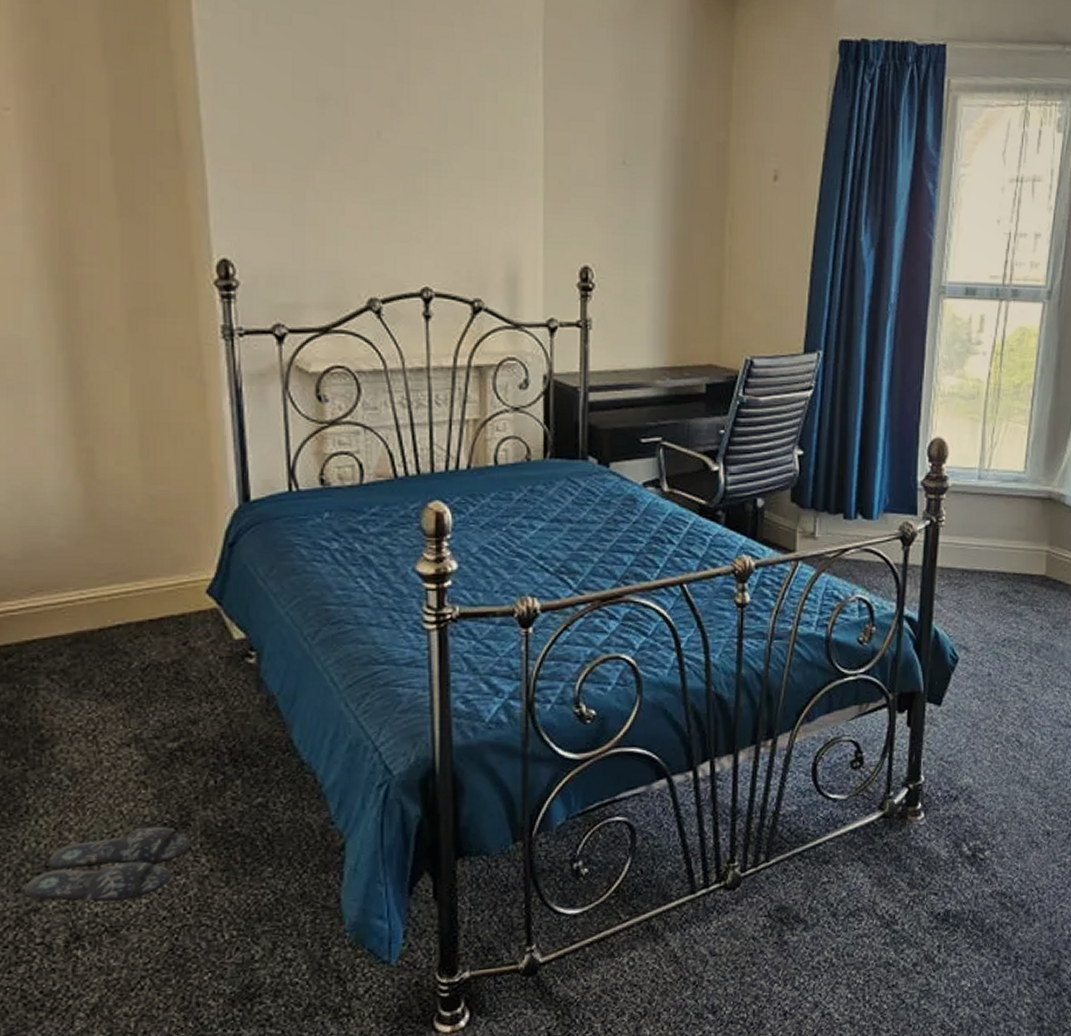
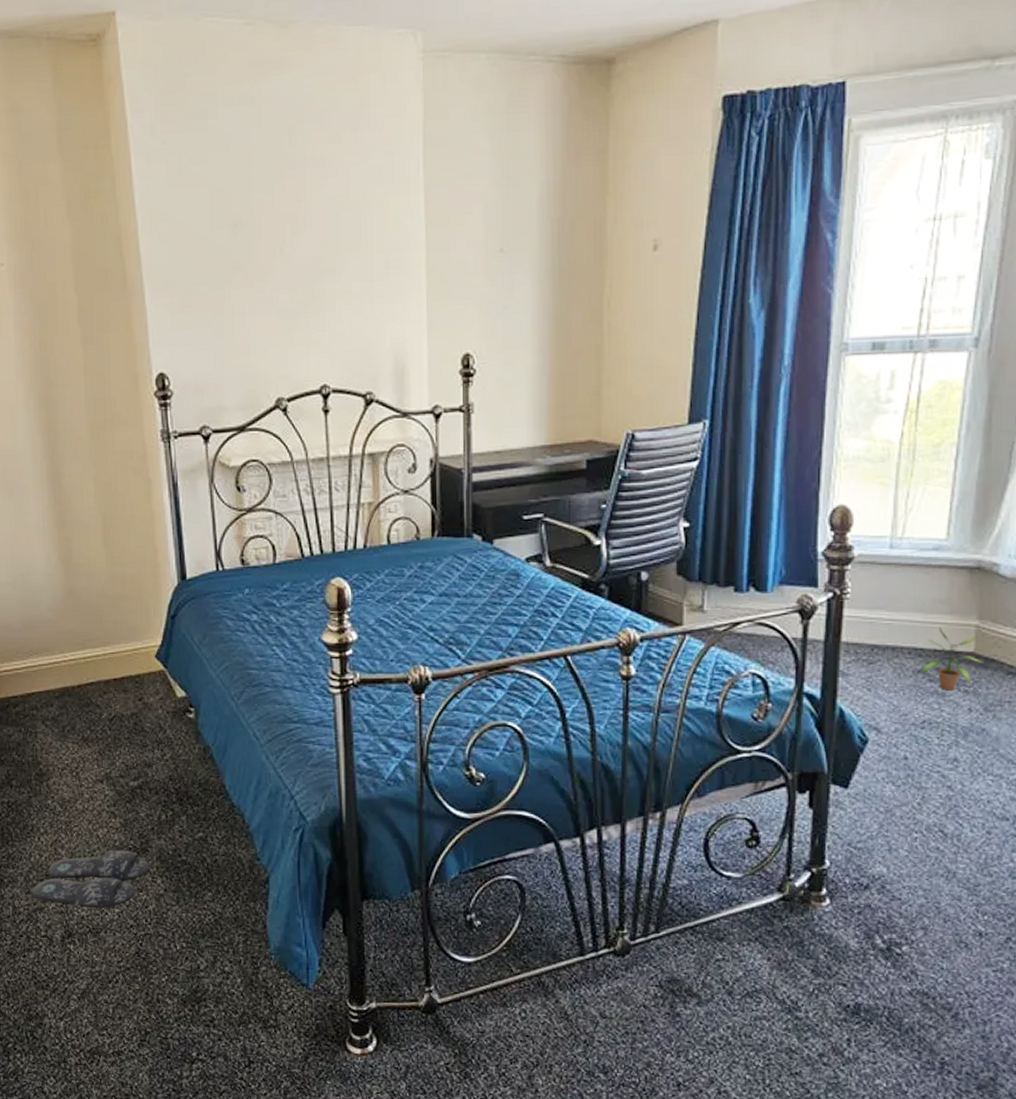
potted plant: none [1004,552,1052,611] -> present [922,627,983,691]

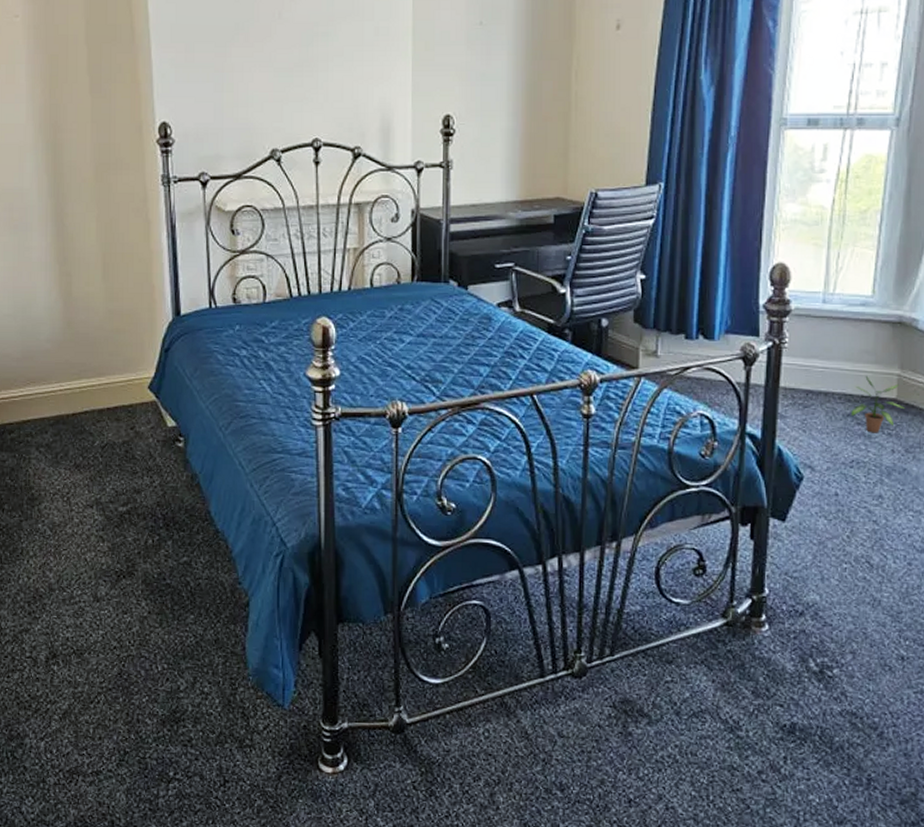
slippers: present [31,850,150,908] -> none [18,573,135,630]

